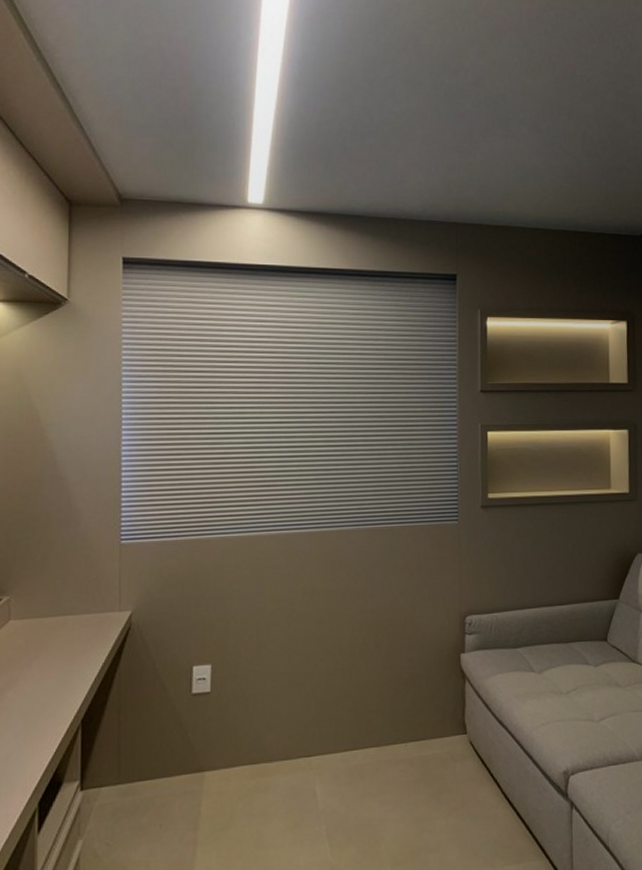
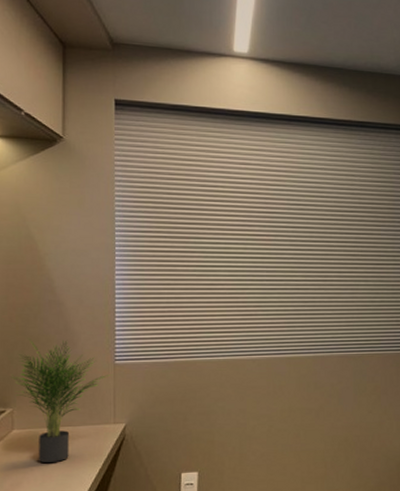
potted plant: none [8,518,115,658] -> present [11,339,110,464]

